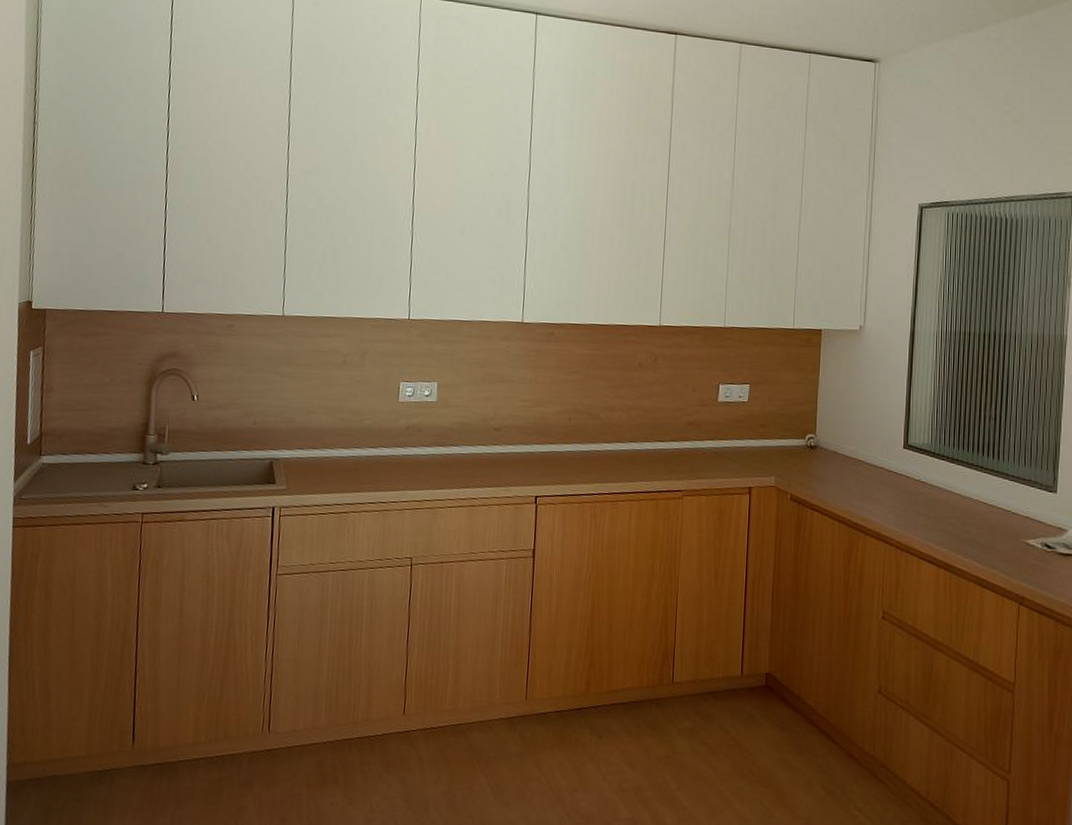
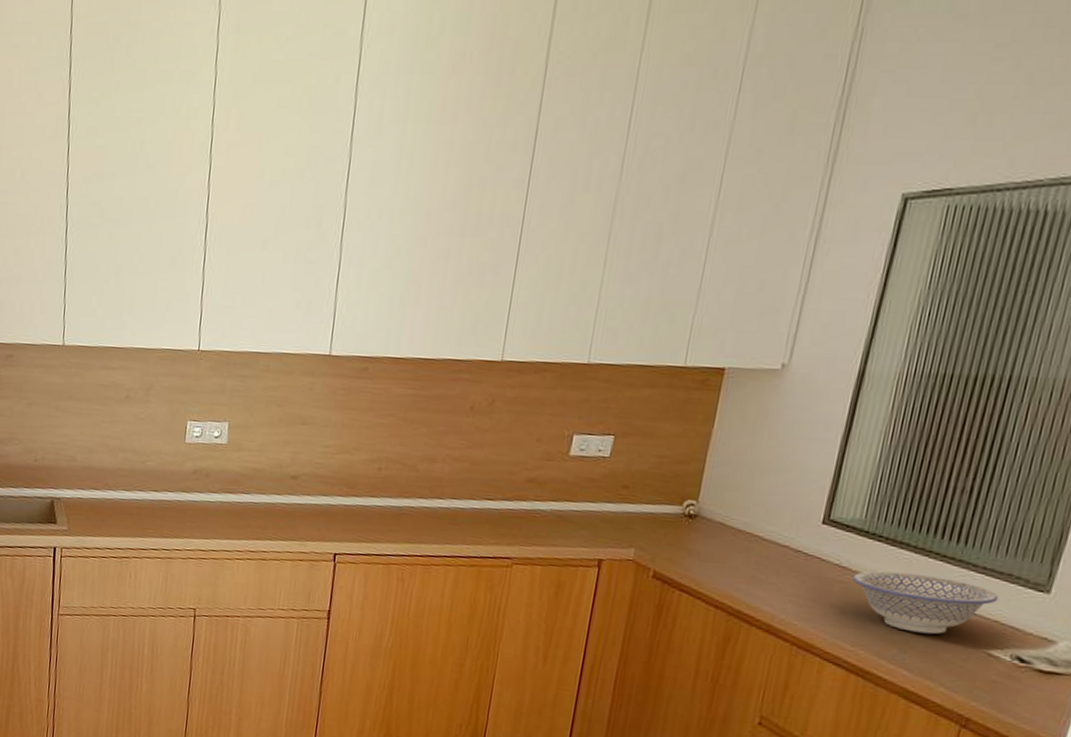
bowl: none [929,483,1026,531] -> present [852,571,999,634]

